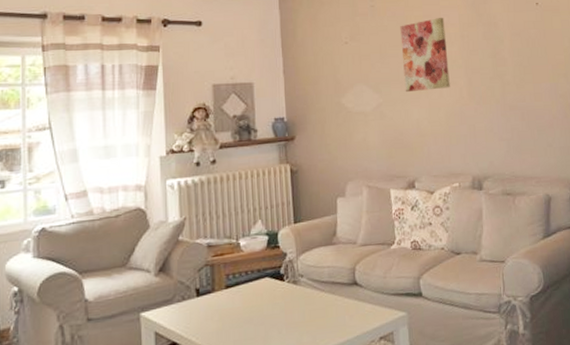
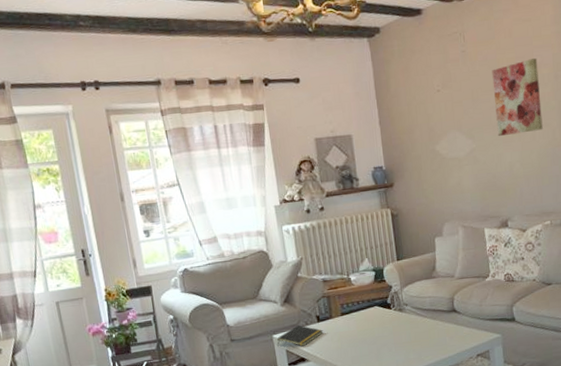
notepad: none [145,300,203,328] -> present [277,325,323,347]

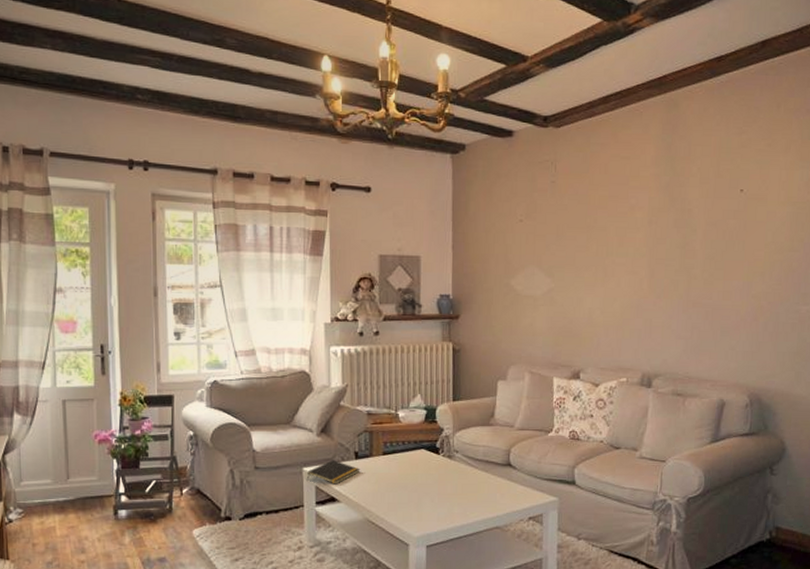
wall art: present [492,58,543,137] -> none [580,200,632,279]

